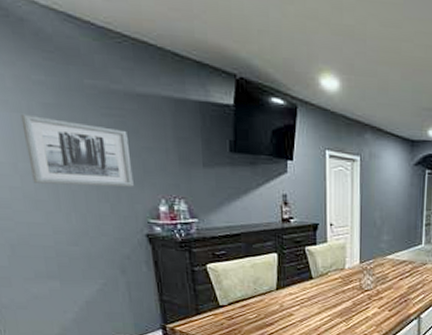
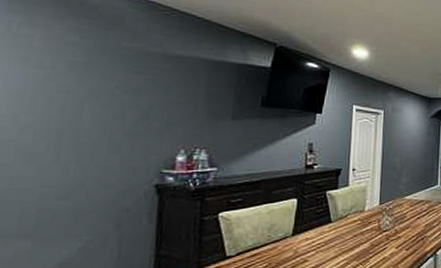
wall art: present [20,113,134,187] -> none [33,70,157,138]

